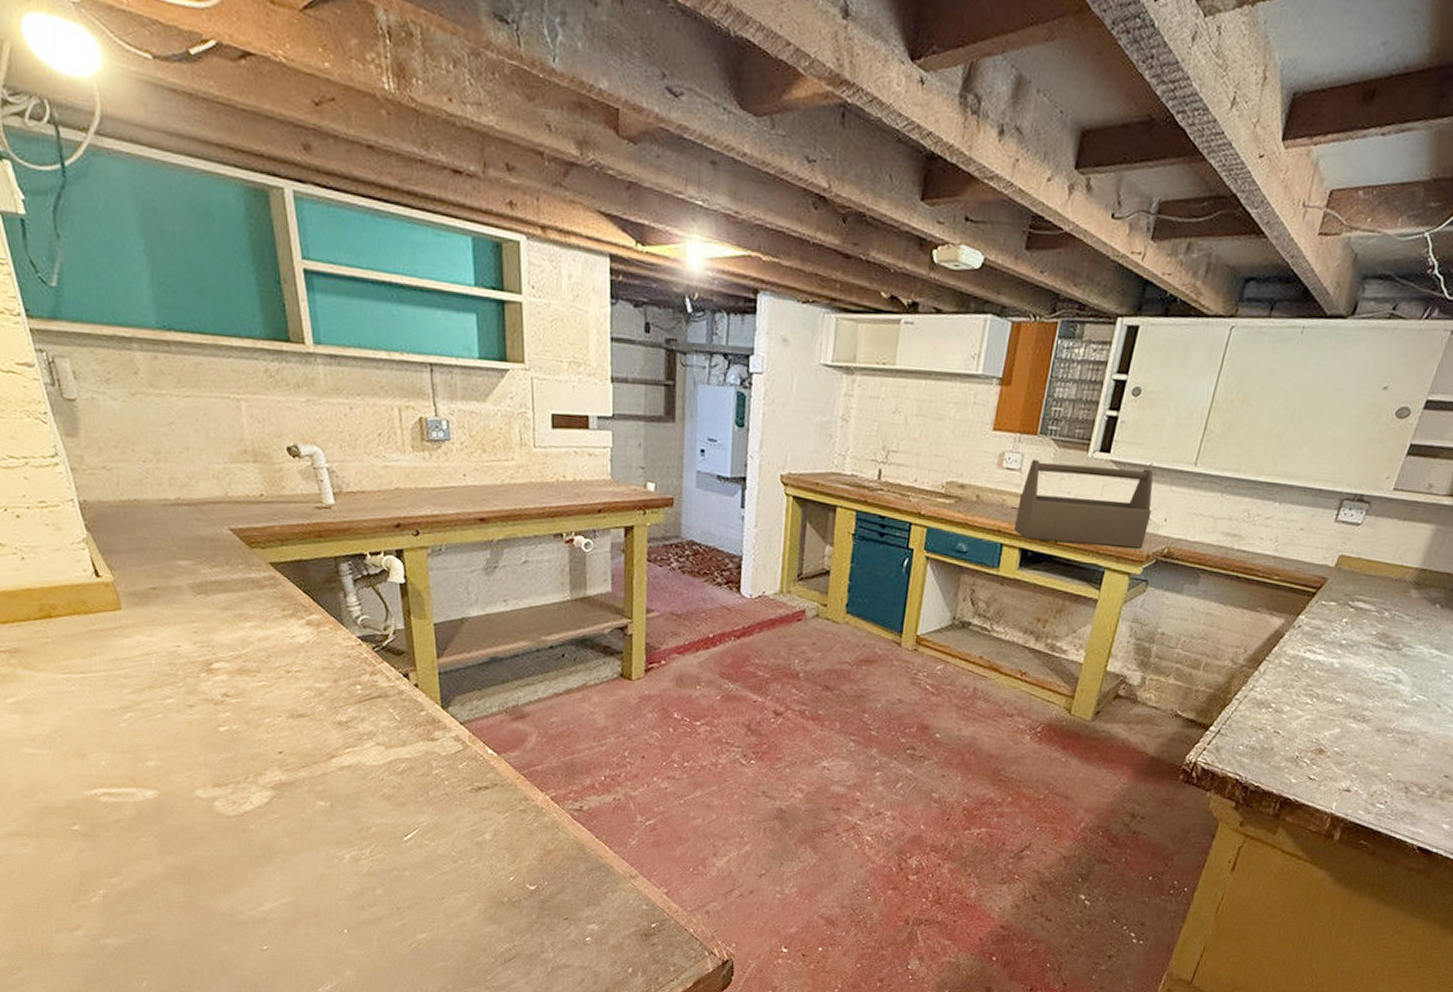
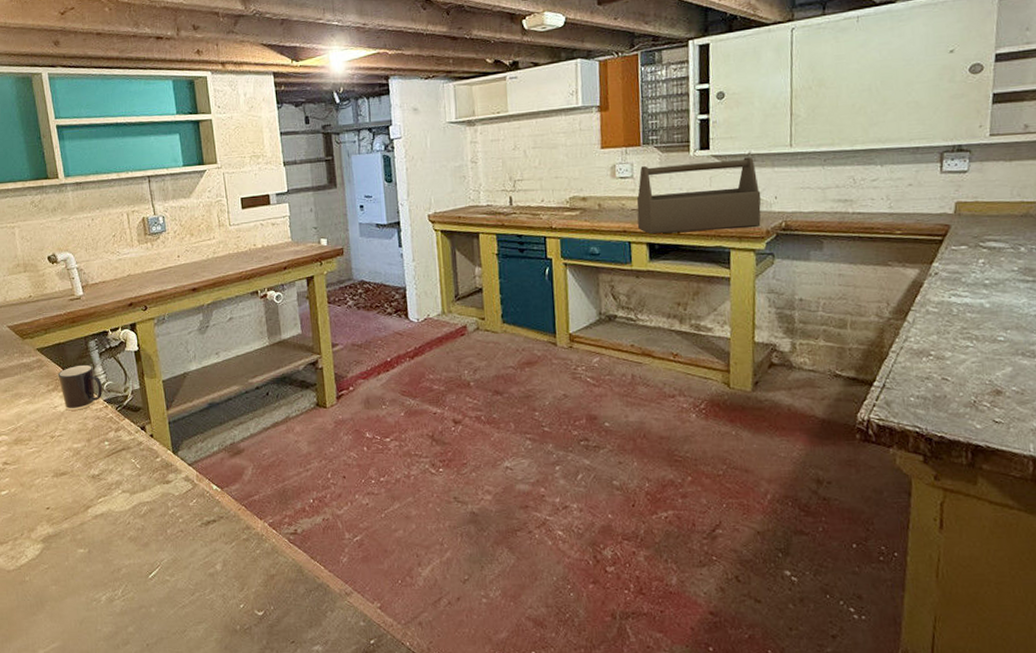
mug: none [297,590,355,645] -> present [57,364,102,411]

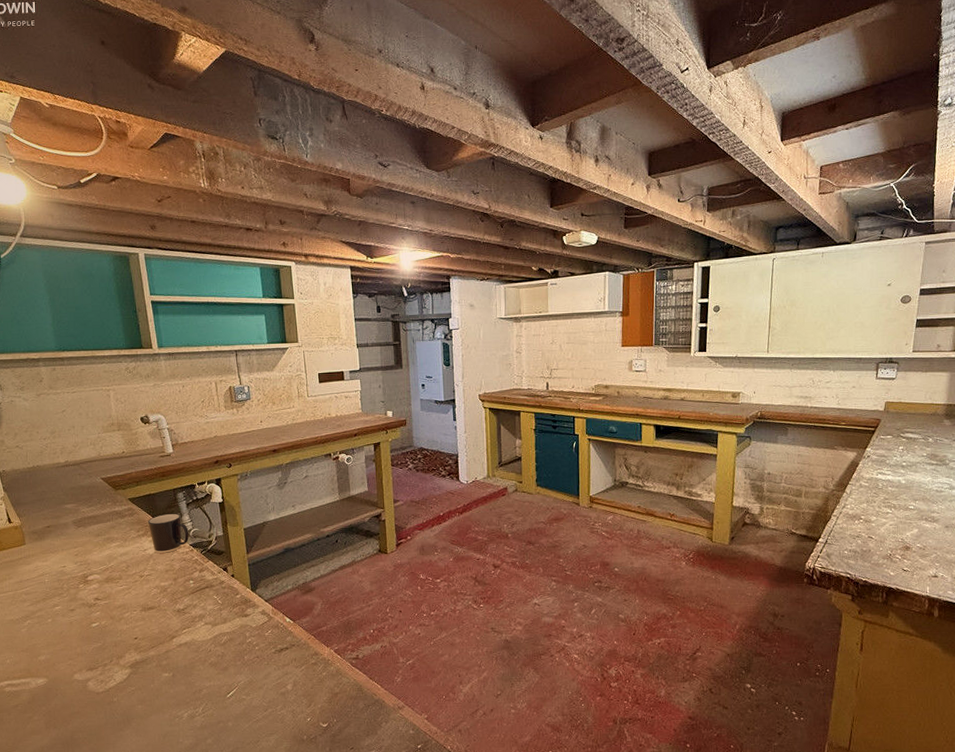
tool box: present [636,157,761,235] -> none [648,359,744,418]

